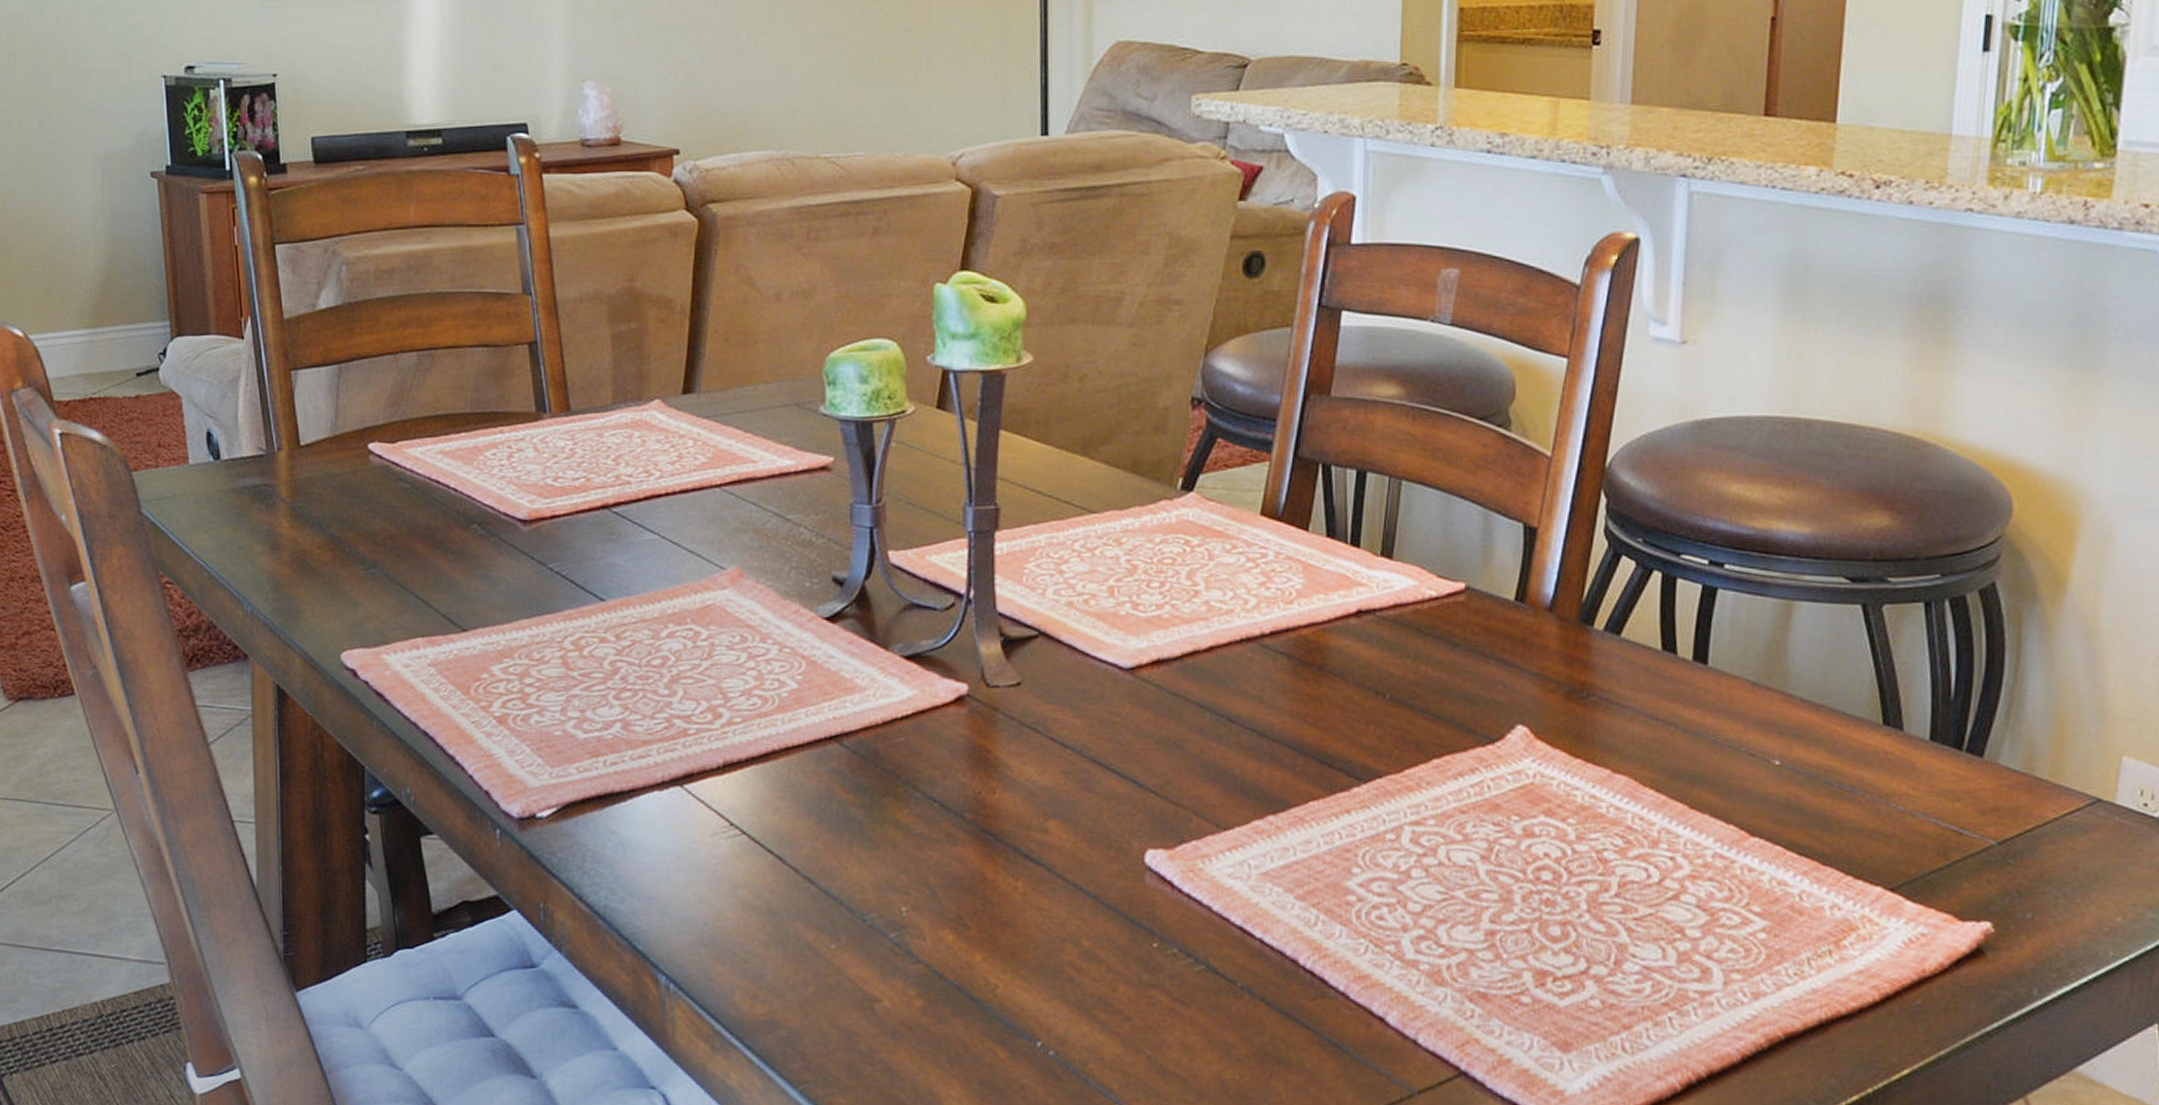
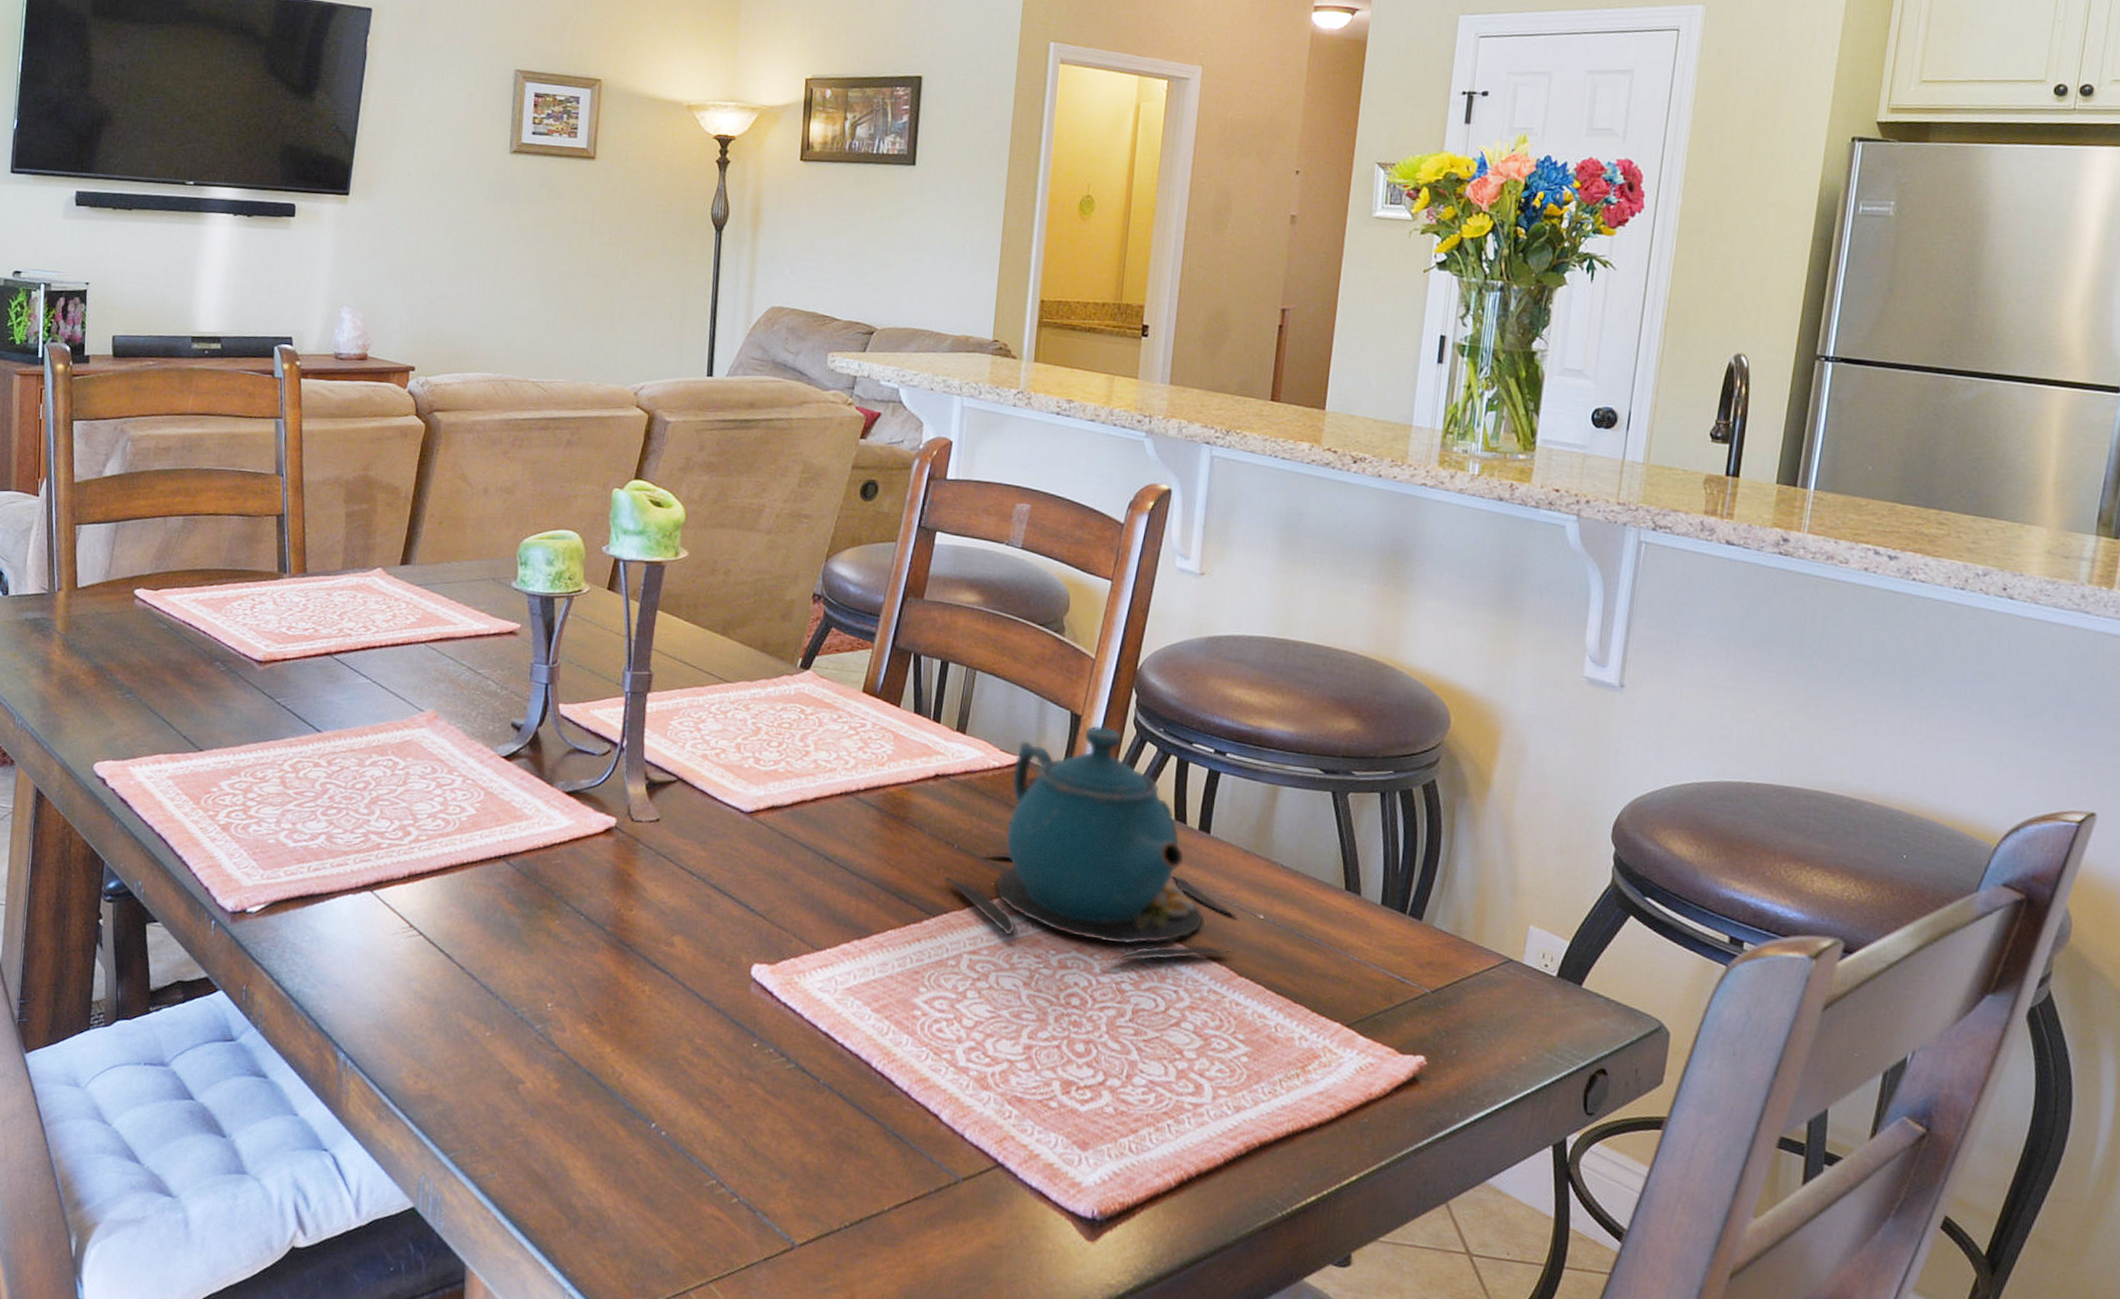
teapot: none [1375,539,1746,827] -> present [944,725,1236,963]

